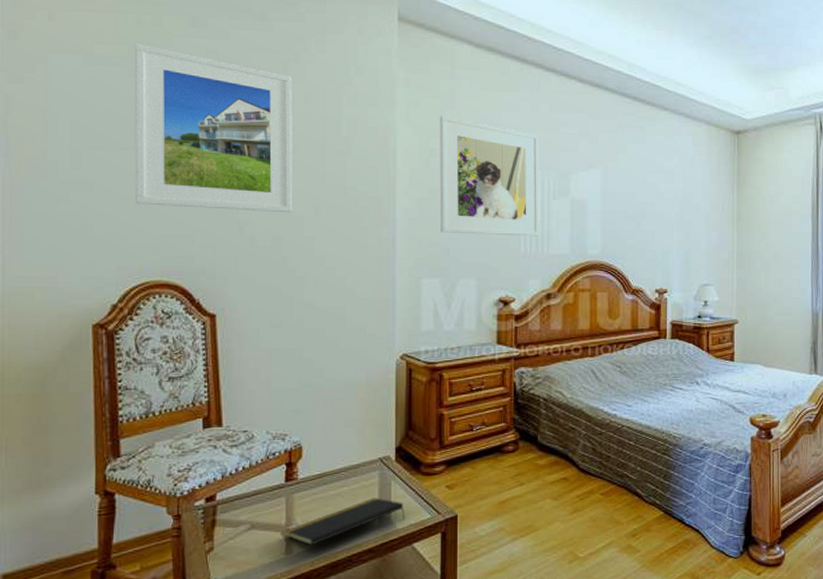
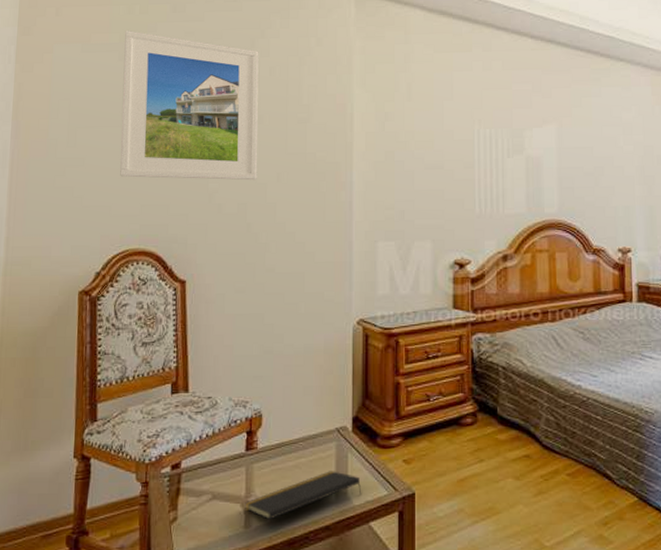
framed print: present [439,115,540,236] -> none [395,79,494,196]

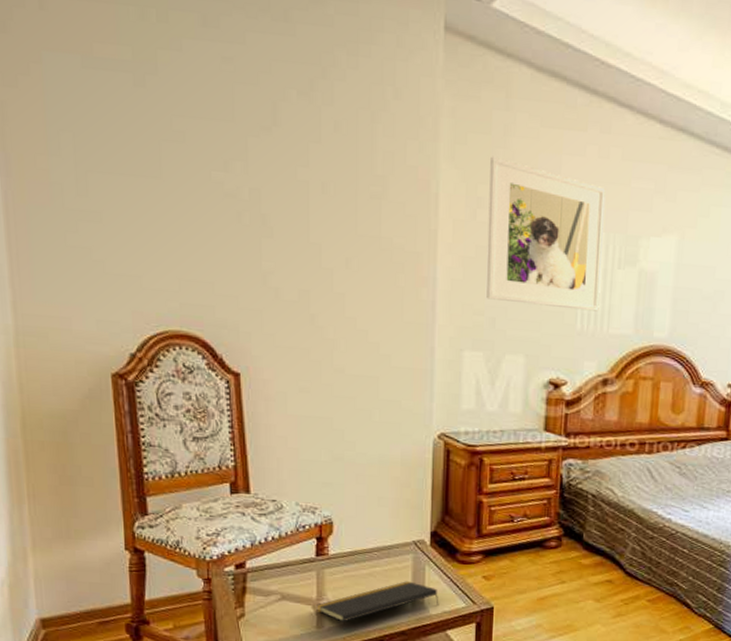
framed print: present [120,31,259,181] -> none [139,44,322,264]
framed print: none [395,79,494,196] -> present [486,156,606,312]

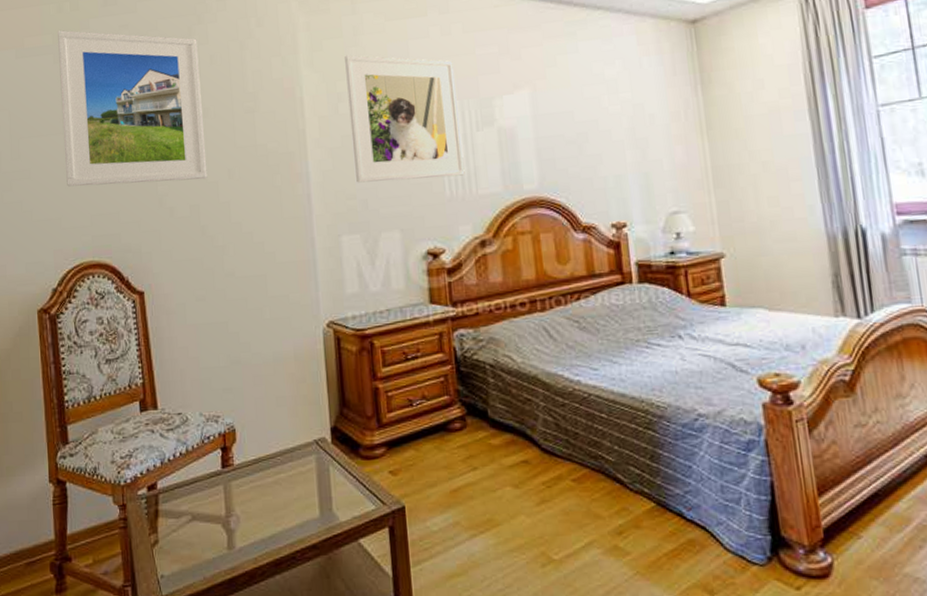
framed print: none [139,44,322,264] -> present [58,30,208,187]
notepad: present [316,581,439,622] -> none [226,486,348,540]

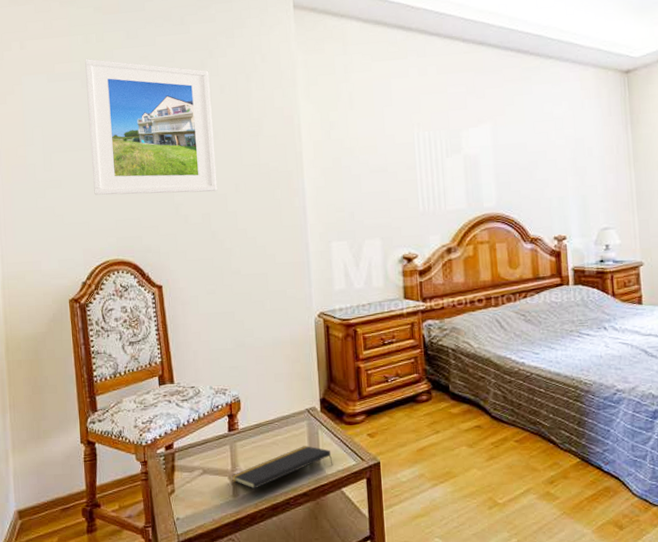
notepad: none [226,486,348,540] -> present [232,446,333,489]
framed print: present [345,55,465,183] -> none [337,89,436,198]

